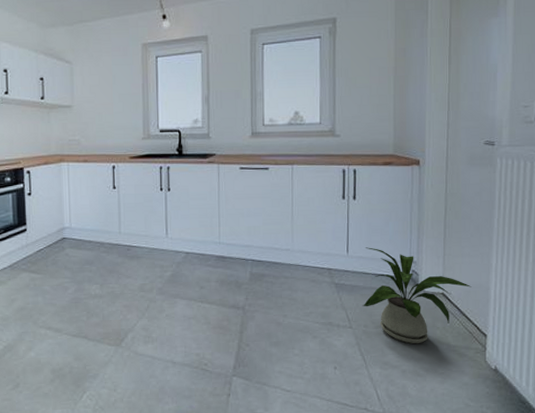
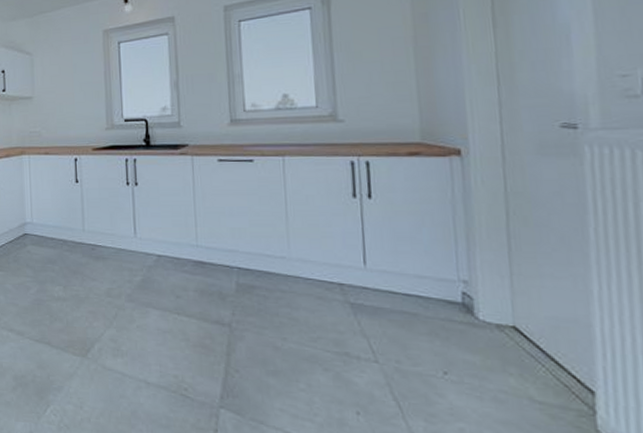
house plant: present [362,247,472,344] -> none [390,259,561,394]

